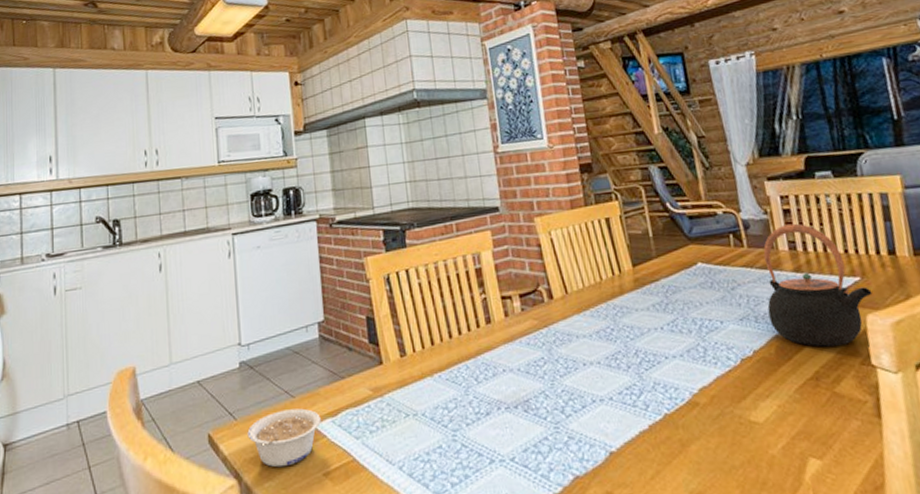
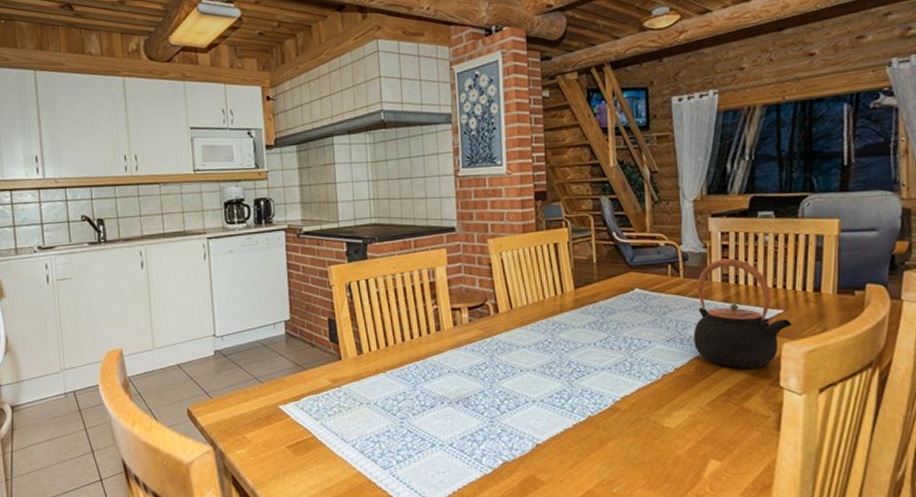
legume: present [247,408,321,468] -> none [221,392,286,439]

